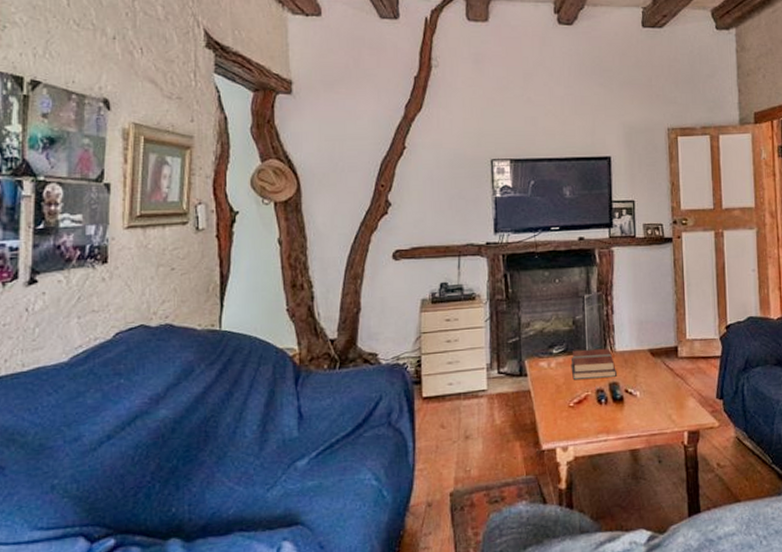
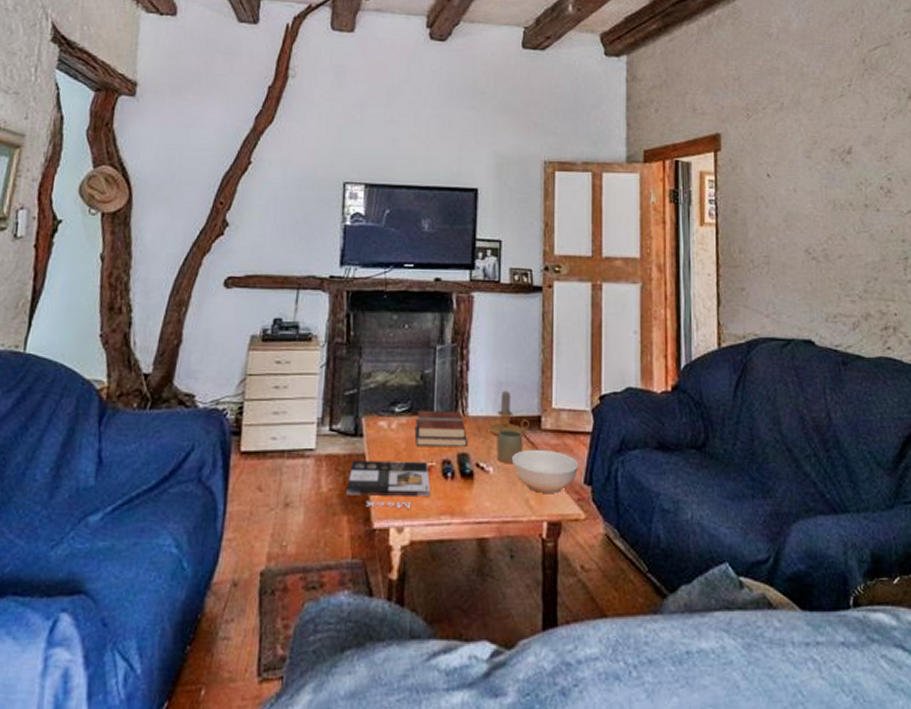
magazine: none [516,392,588,434] -> present [345,460,430,509]
candle: none [633,328,669,366] -> present [488,390,531,436]
mug: none [641,360,664,388] -> present [496,430,523,464]
bowl: none [654,373,712,410] -> present [511,449,579,494]

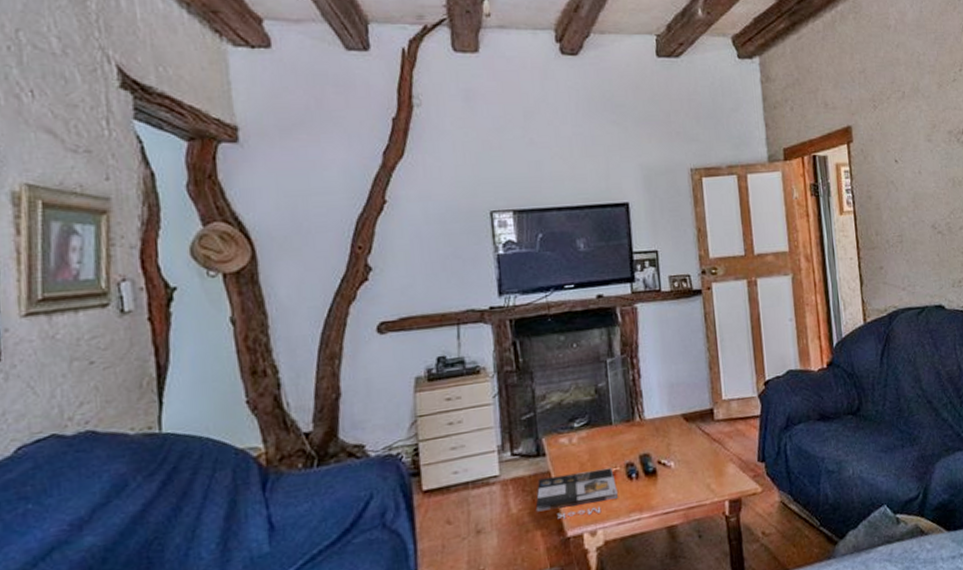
books: present [414,410,467,448] -> none [594,417,647,455]
candle: present [488,390,531,436] -> none [665,390,704,433]
mug: present [496,430,523,464] -> none [674,425,700,457]
bowl: present [511,449,579,494] -> none [689,437,752,477]

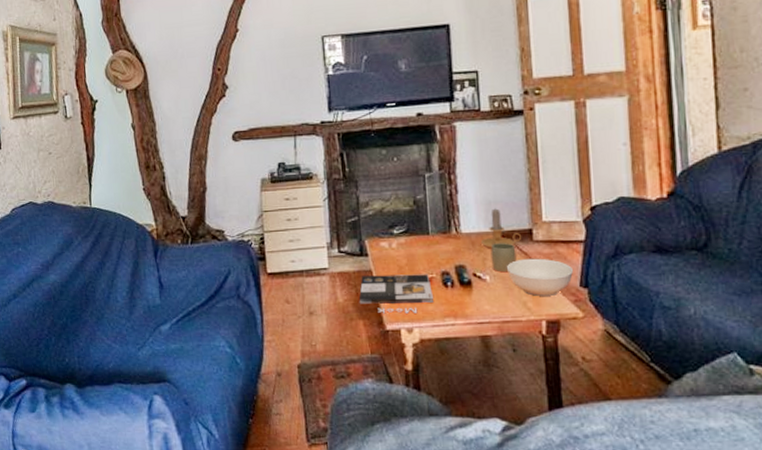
candle: none [665,390,704,433] -> present [481,208,522,249]
mug: none [674,425,700,457] -> present [490,243,517,273]
bowl: none [689,437,752,477] -> present [506,258,574,297]

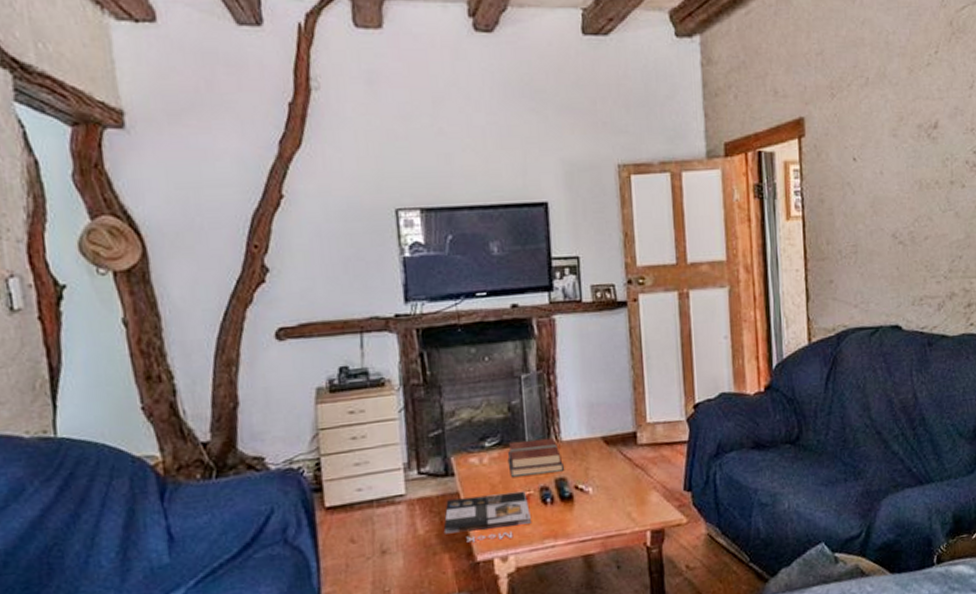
books: none [412,229,463,262] -> present [507,438,564,477]
candle: present [481,208,522,249] -> none [583,411,626,457]
mug: present [490,243,517,273] -> none [593,449,621,483]
bowl: present [506,258,574,297] -> none [609,463,678,505]

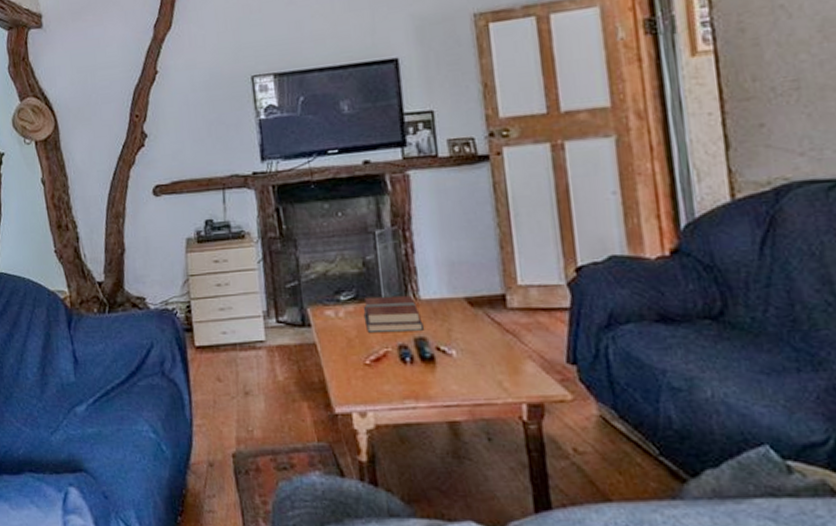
magazine: present [443,491,531,543] -> none [302,347,390,395]

